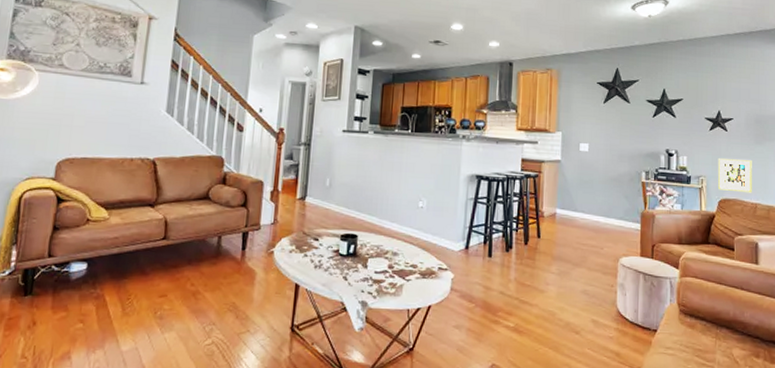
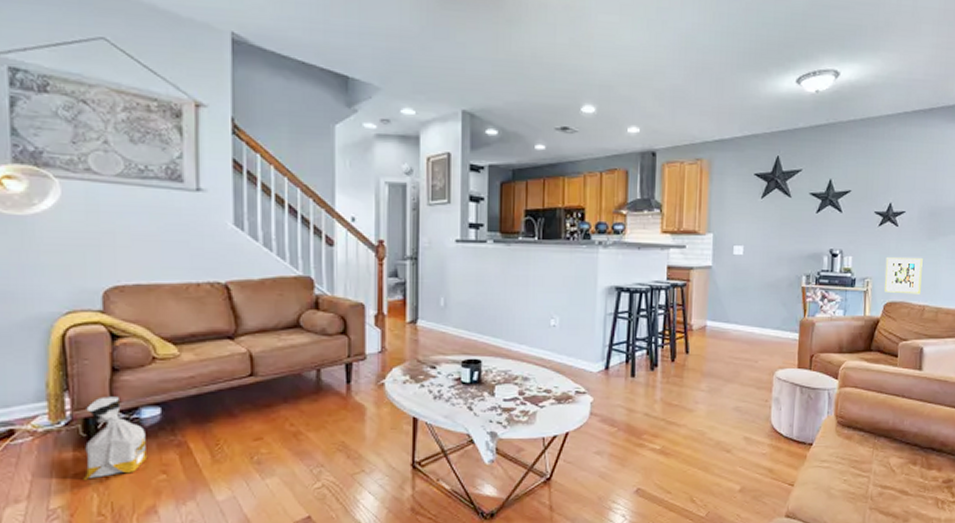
bag: none [14,251,72,324] -> present [83,396,148,480]

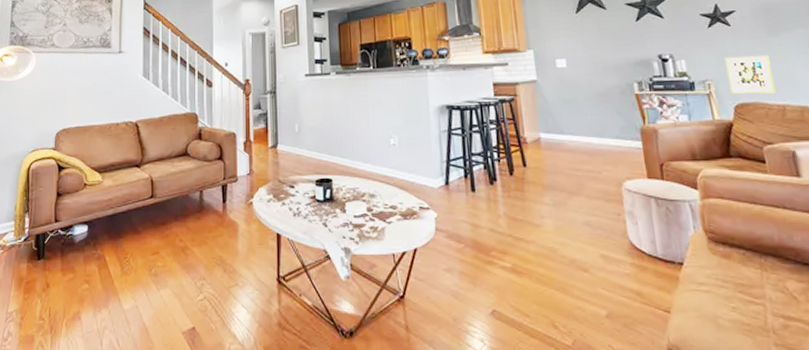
bag: present [83,396,148,480] -> none [32,217,77,287]

